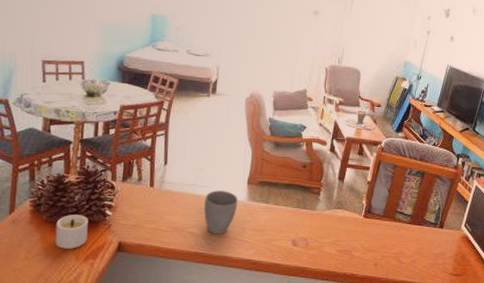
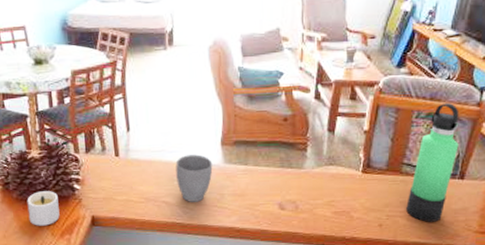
thermos bottle: none [397,164,441,264] -> present [406,103,459,222]

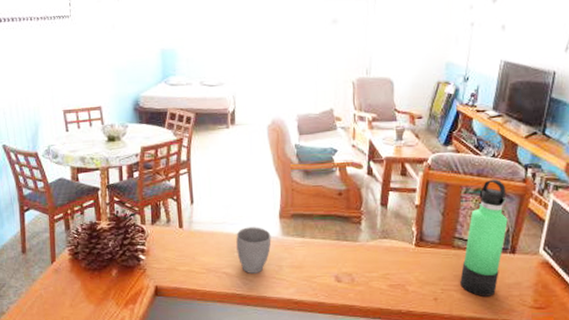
candle: present [27,191,60,226] -> none [94,261,125,295]

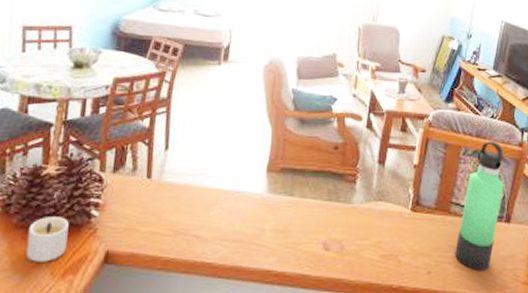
candle: none [94,261,125,295] -> present [25,217,69,262]
mug: present [236,227,272,274] -> none [213,181,255,238]

